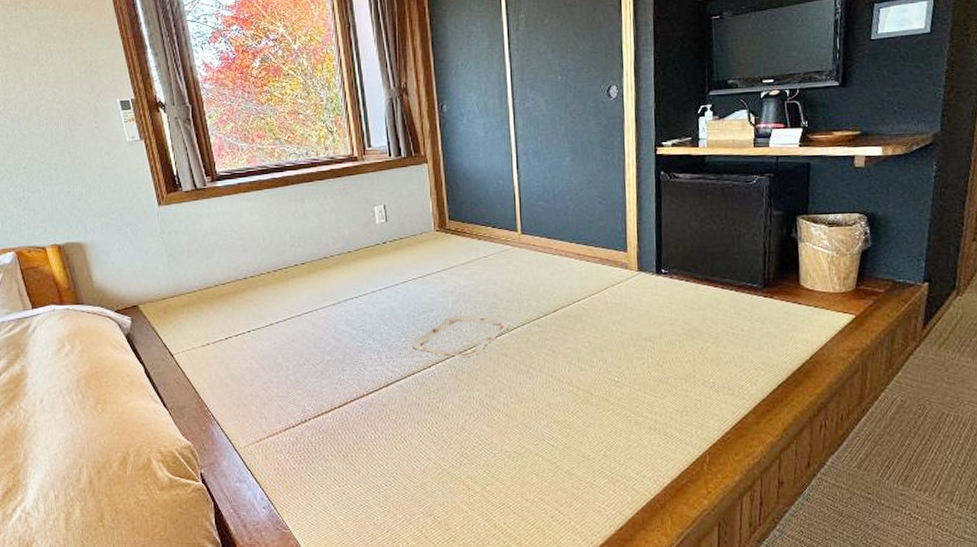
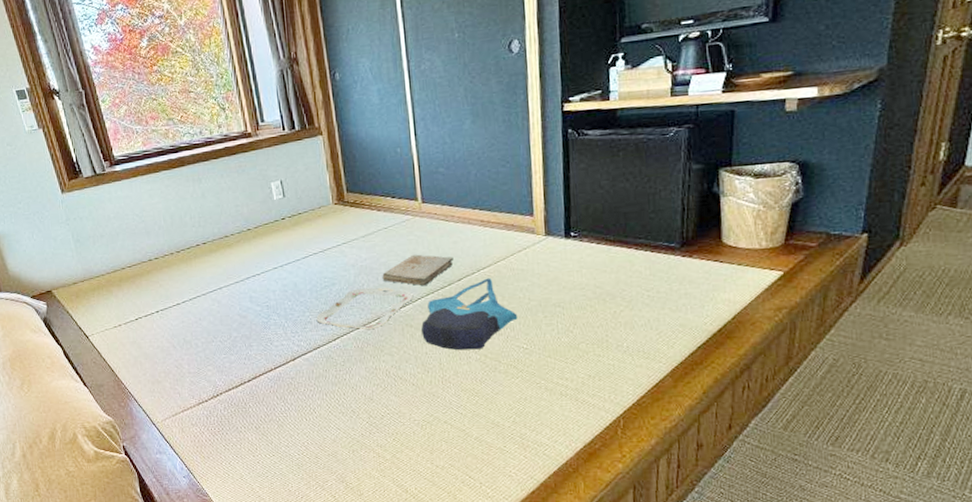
book: none [480,284,550,316] -> present [382,254,454,286]
tote bag: none [516,310,610,381] -> present [421,278,518,351]

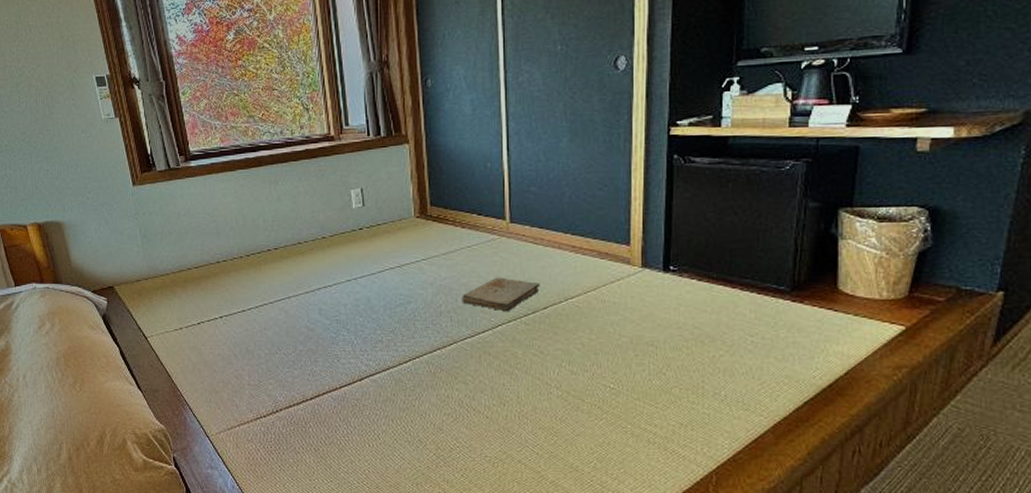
serving tray: present [316,287,414,329] -> none [388,309,494,353]
tote bag: present [421,278,518,351] -> none [500,308,606,385]

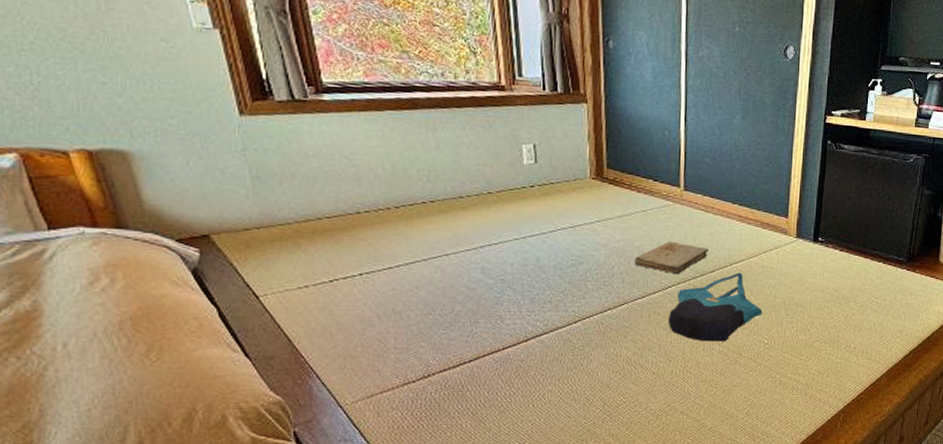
tote bag: none [500,308,606,385] -> present [669,272,762,342]

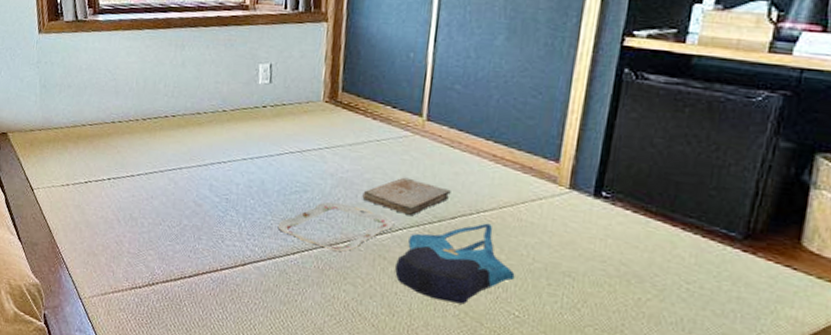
serving tray: none [557,270,665,313] -> present [277,201,395,252]

